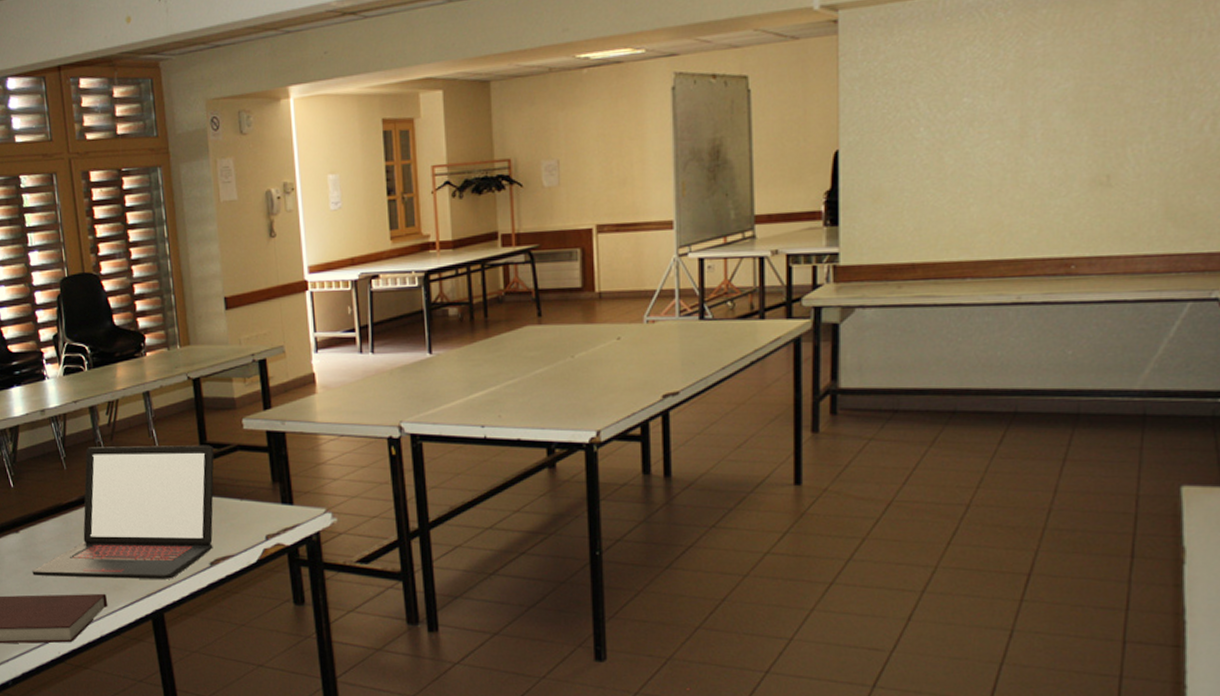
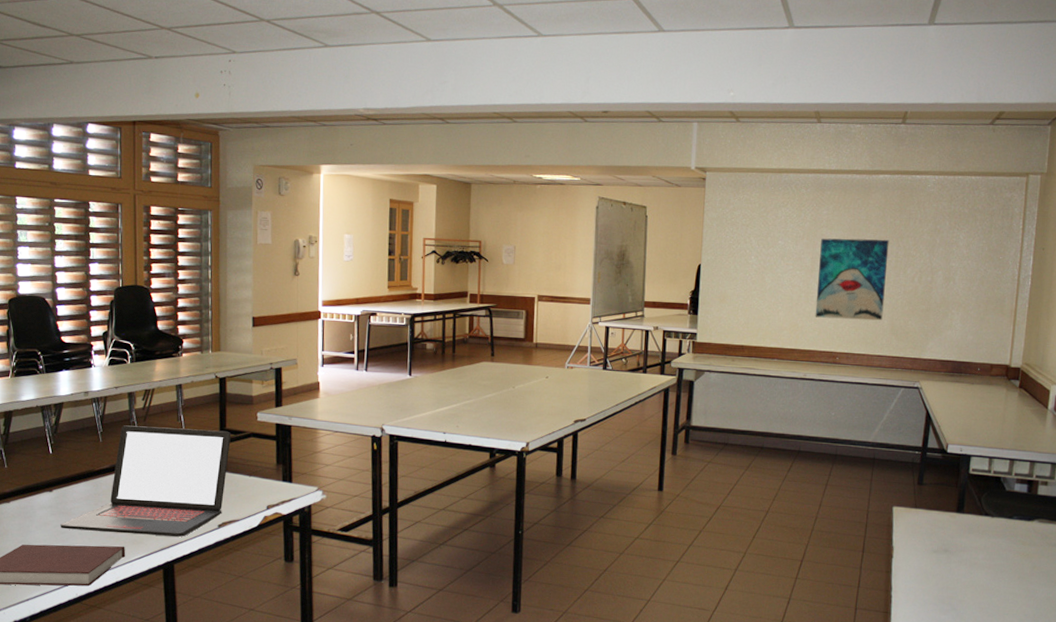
wall art: none [1031,70,1155,208] -> present [815,238,889,321]

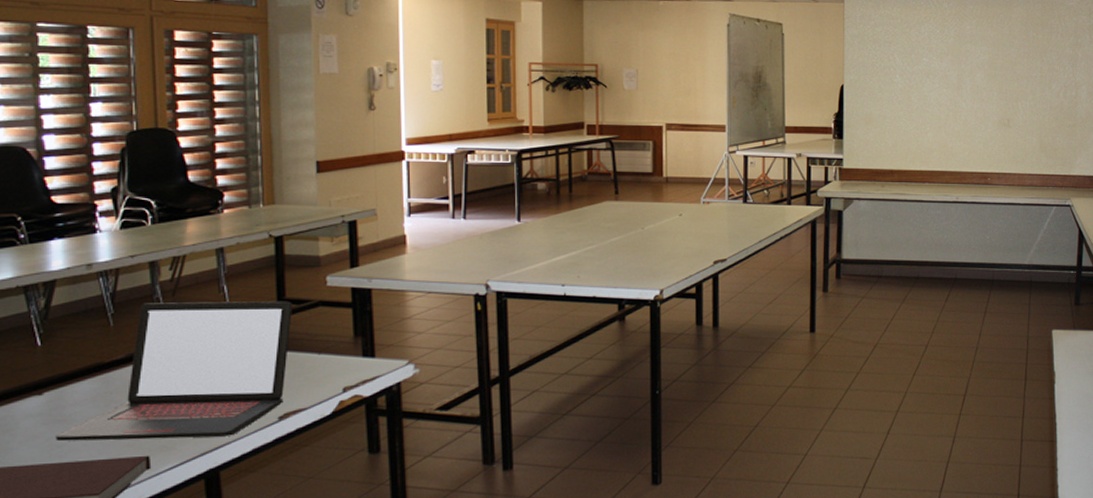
wall art: present [815,238,889,321] -> none [964,54,1033,138]

